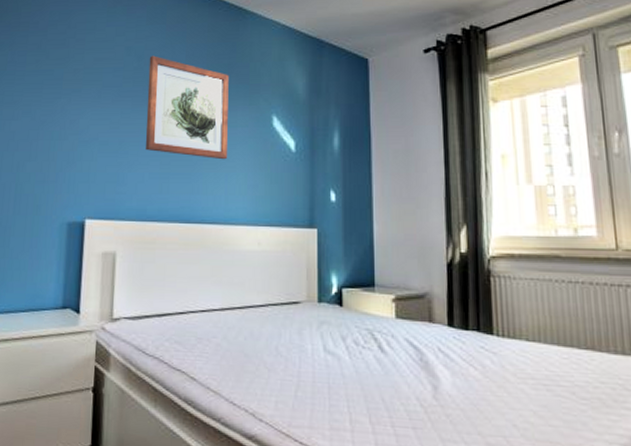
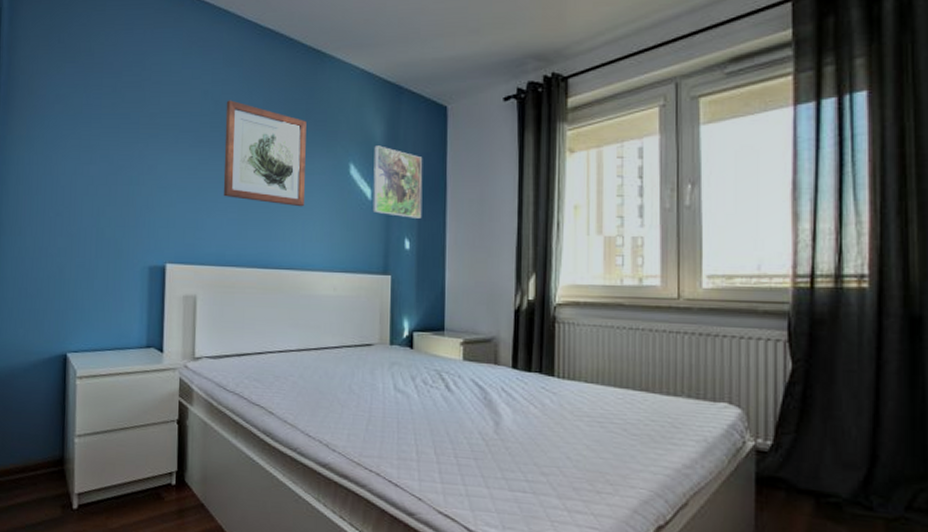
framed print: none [296,98,347,170] -> present [372,145,423,218]

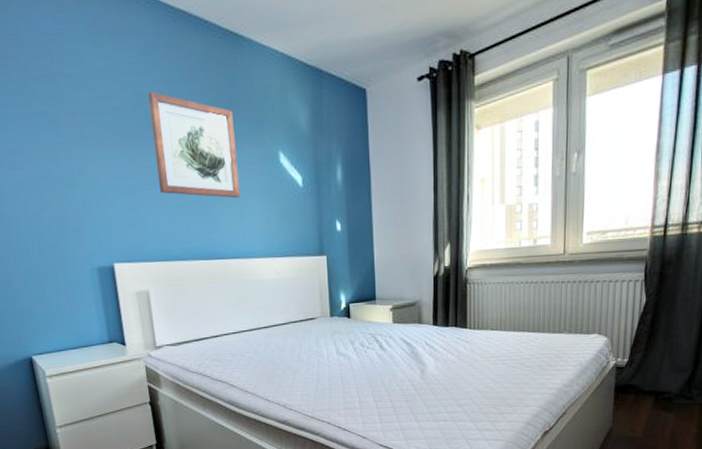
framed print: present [372,145,423,218] -> none [301,132,350,202]

